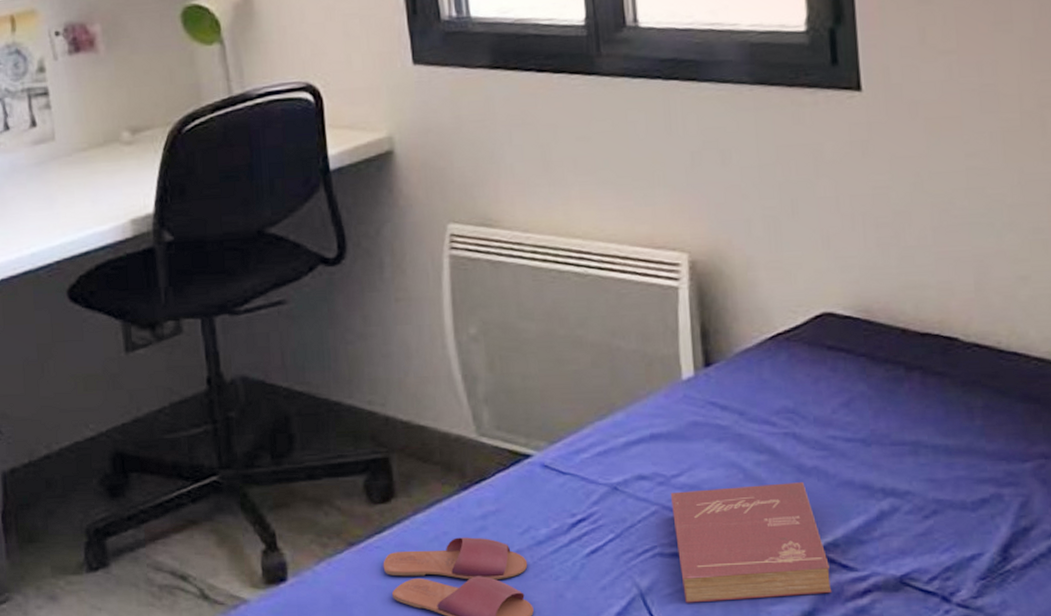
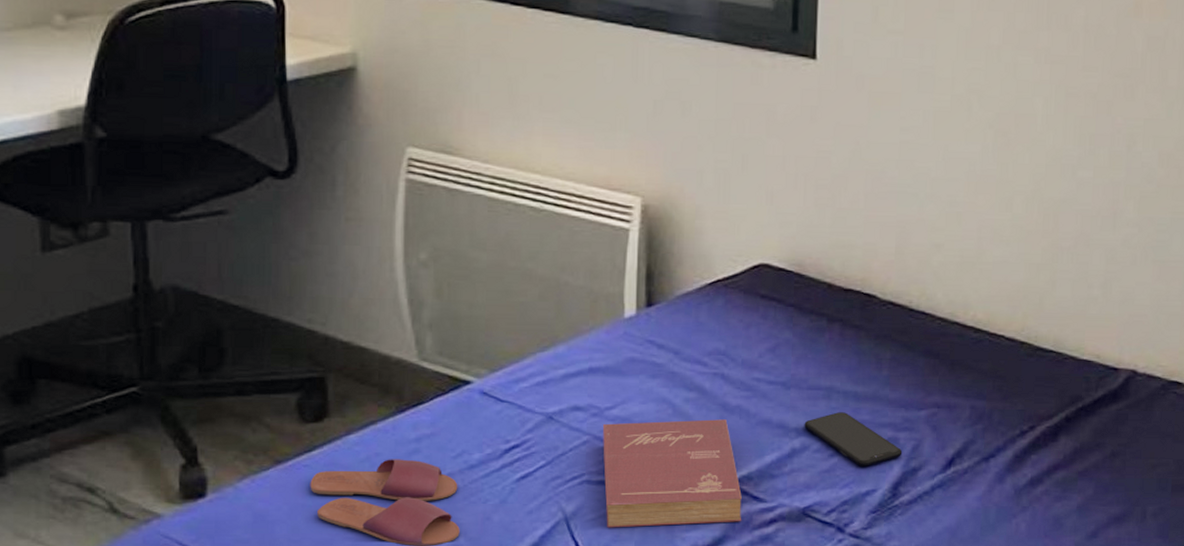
smartphone: none [891,468,1009,529] -> present [804,412,903,468]

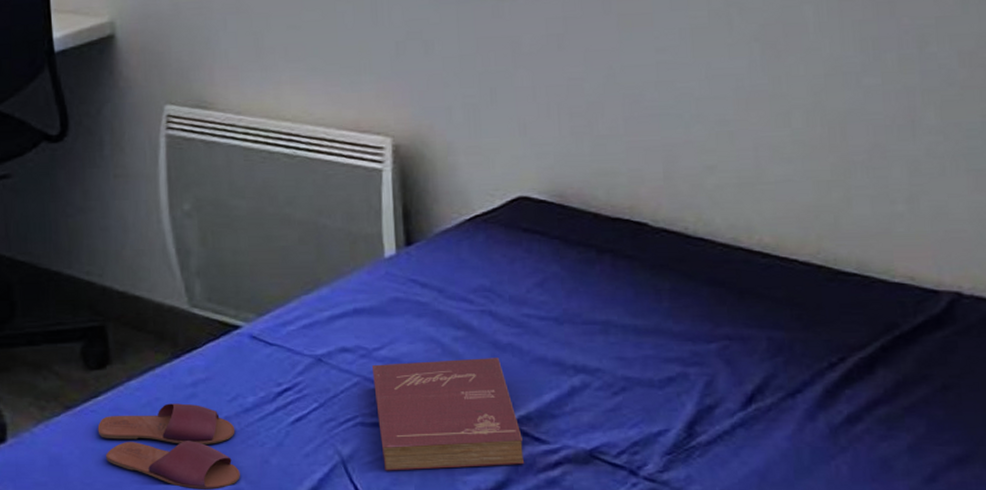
smartphone: present [804,412,903,468] -> none [582,347,695,406]

